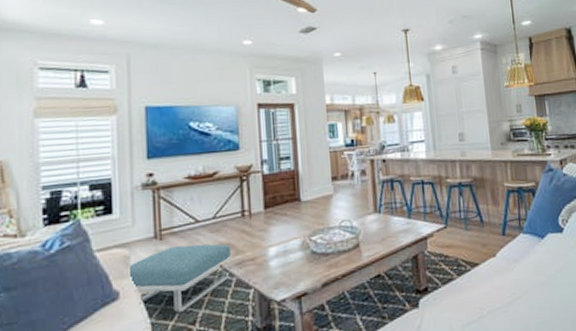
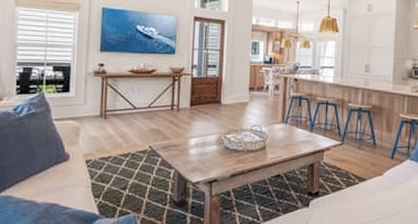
footstool: present [130,243,232,314] -> none [79,126,160,179]

